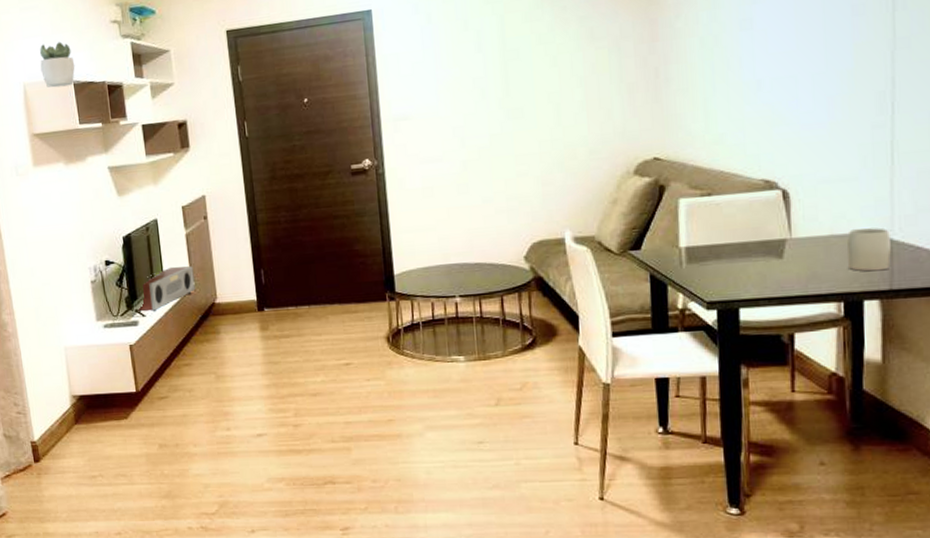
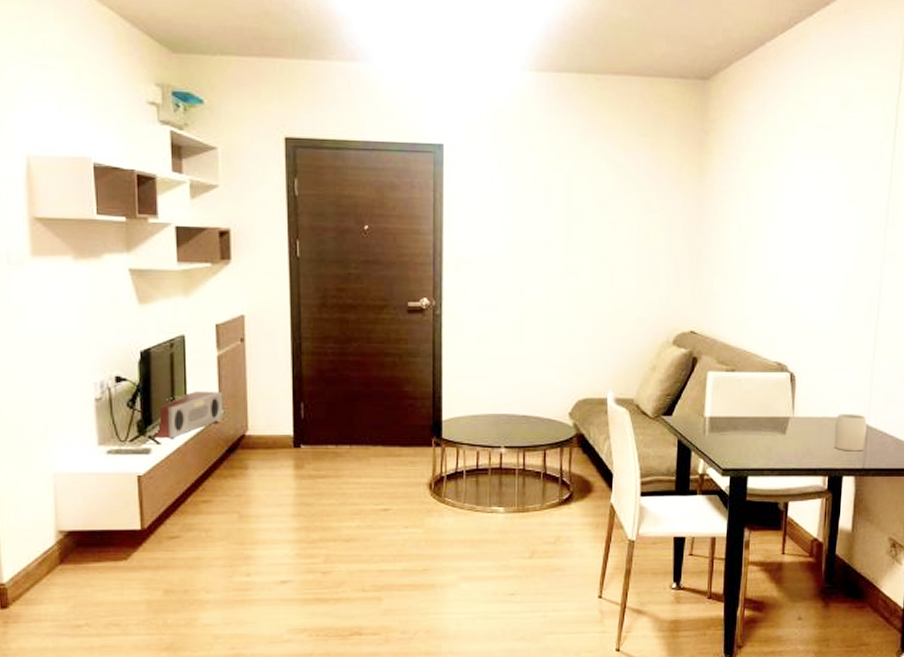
succulent plant: present [40,41,75,88] -> none [52,113,98,168]

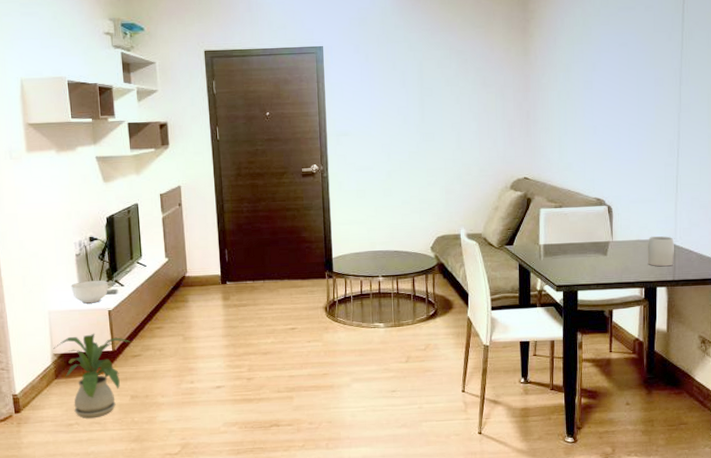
house plant: none [58,505,168,617] -> present [53,333,132,418]
bowl: none [87,434,140,465] -> present [71,280,109,304]
speaker: present [152,390,224,440] -> none [117,244,169,283]

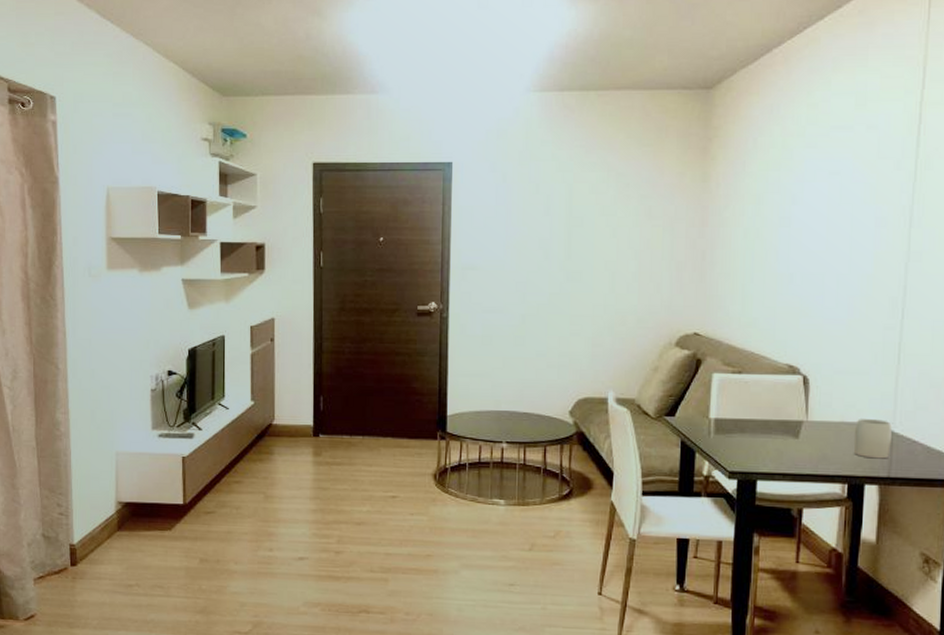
house plant: present [53,333,132,418] -> none [118,481,205,580]
bowl: present [71,280,109,304] -> none [143,420,185,447]

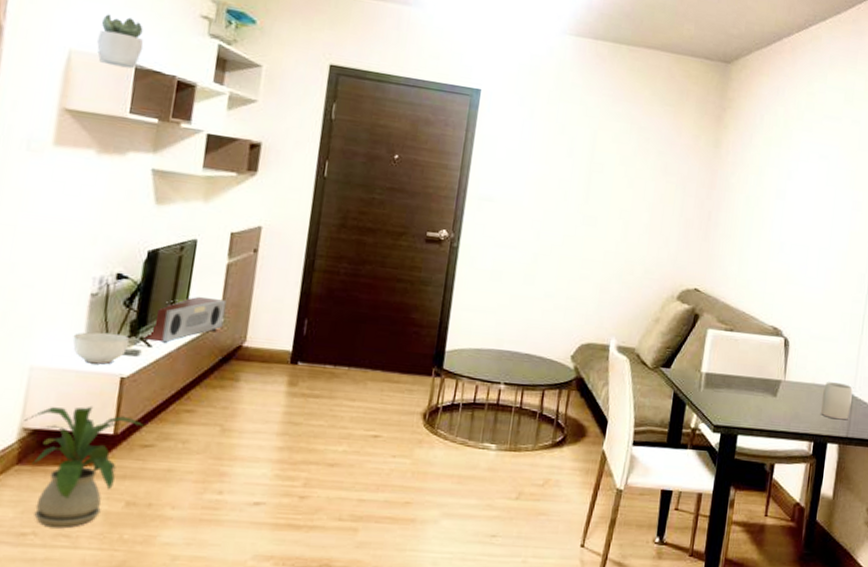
house plant: none [118,481,205,580] -> present [24,406,145,527]
succulent plant: none [127,151,161,195] -> present [97,14,144,69]
bowl: none [143,420,185,447] -> present [72,331,131,365]
speaker: none [195,384,255,427] -> present [144,296,227,344]

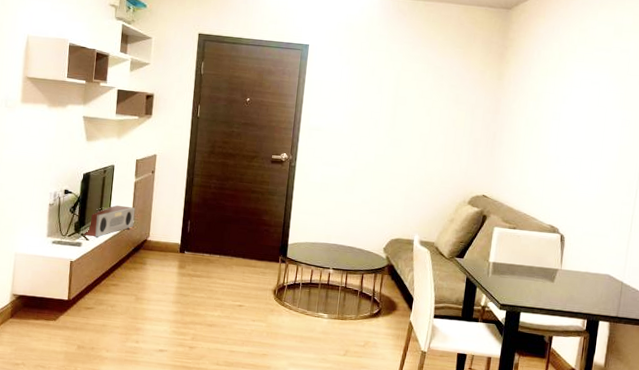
house plant: present [24,406,145,527] -> none [13,280,87,361]
bowl: present [72,331,131,365] -> none [39,230,75,252]
succulent plant: present [97,14,144,69] -> none [44,8,74,46]
mug: present [820,381,853,420] -> none [593,270,622,303]

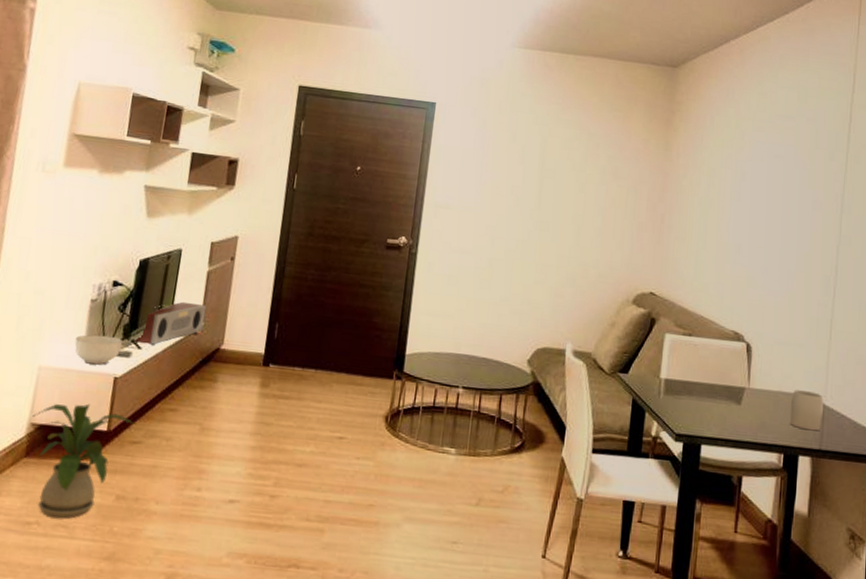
house plant: none [13,280,87,361] -> present [32,403,134,518]
bowl: none [39,230,75,252] -> present [74,334,123,365]
mug: none [593,270,622,303] -> present [789,389,823,431]

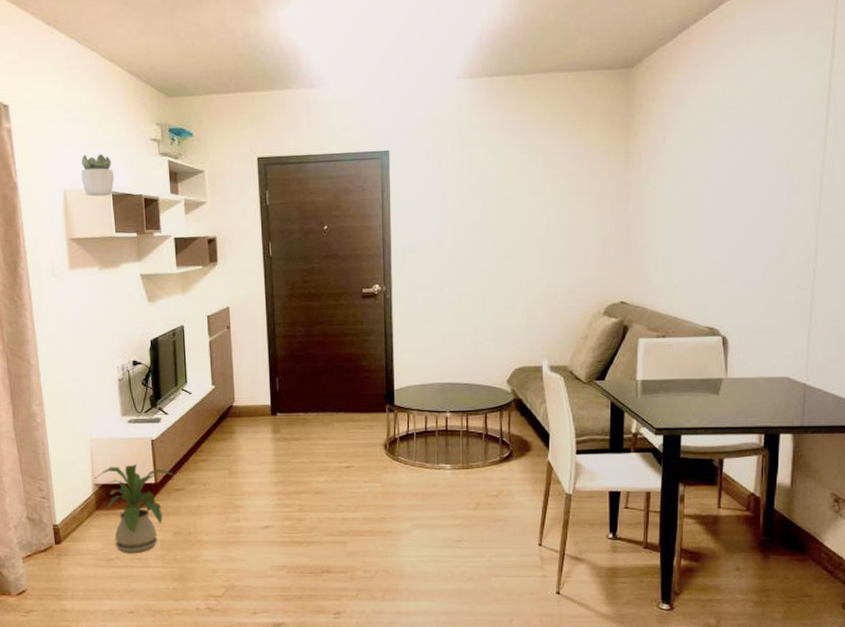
bowl: present [74,334,123,365] -> none [113,407,152,432]
succulent plant: none [101,50,140,97] -> present [81,154,115,197]
speaker: present [135,301,207,347] -> none [161,370,215,411]
mug: present [789,389,823,431] -> none [769,373,804,410]

